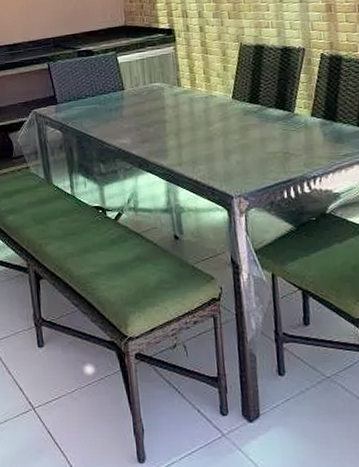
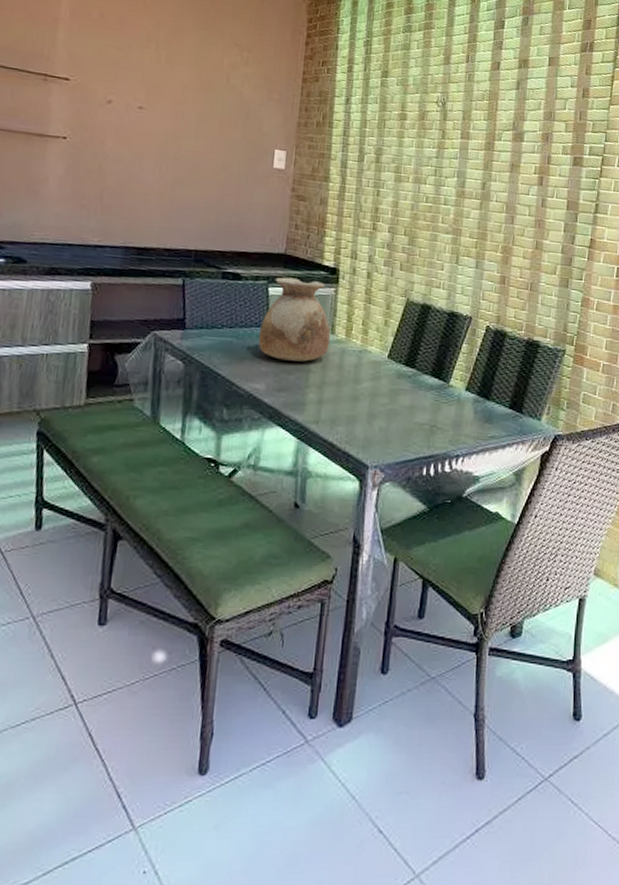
vase: none [116,43,179,116] -> present [258,277,331,362]

